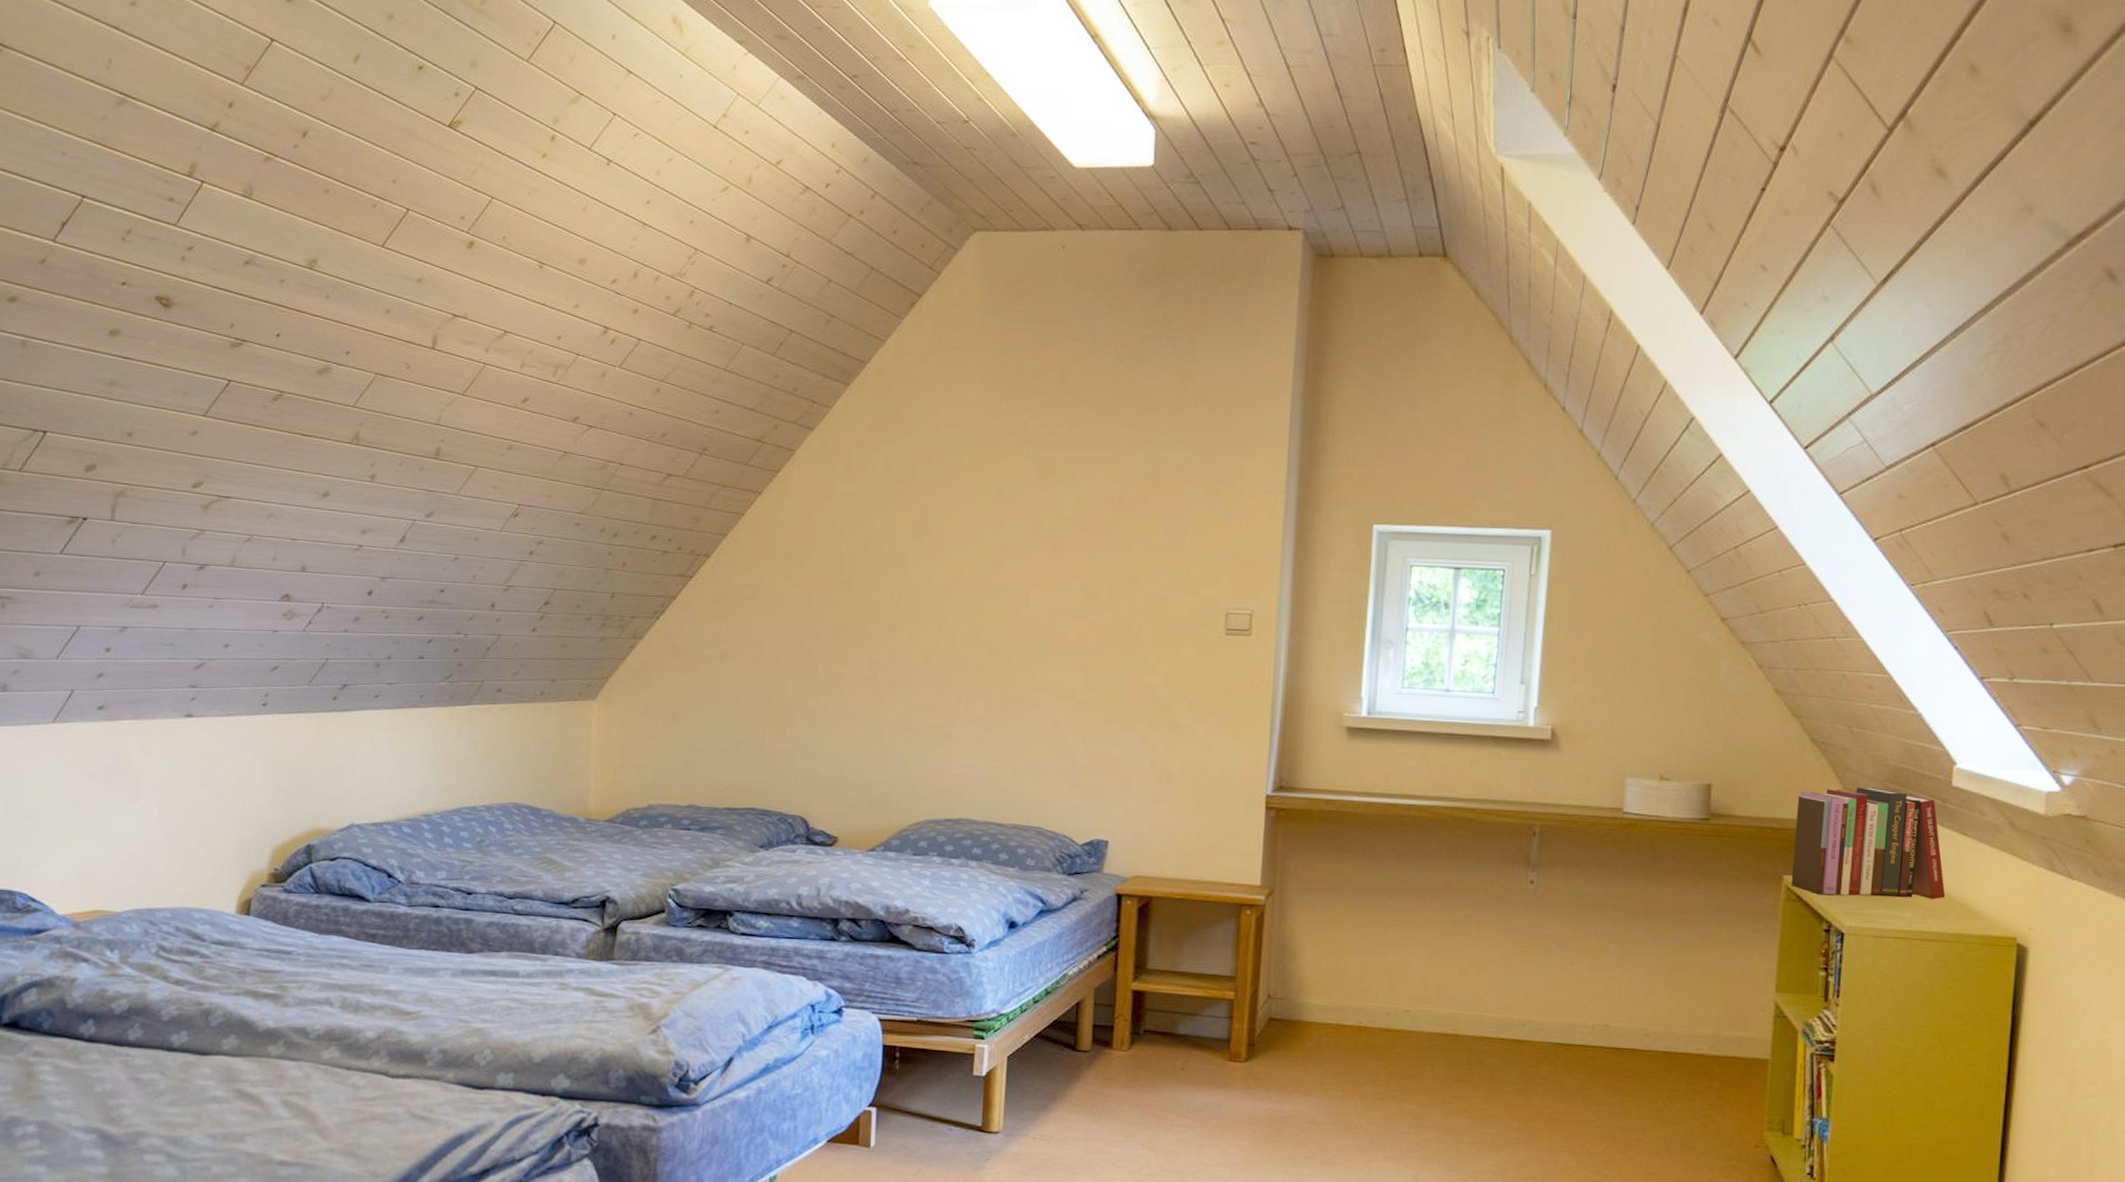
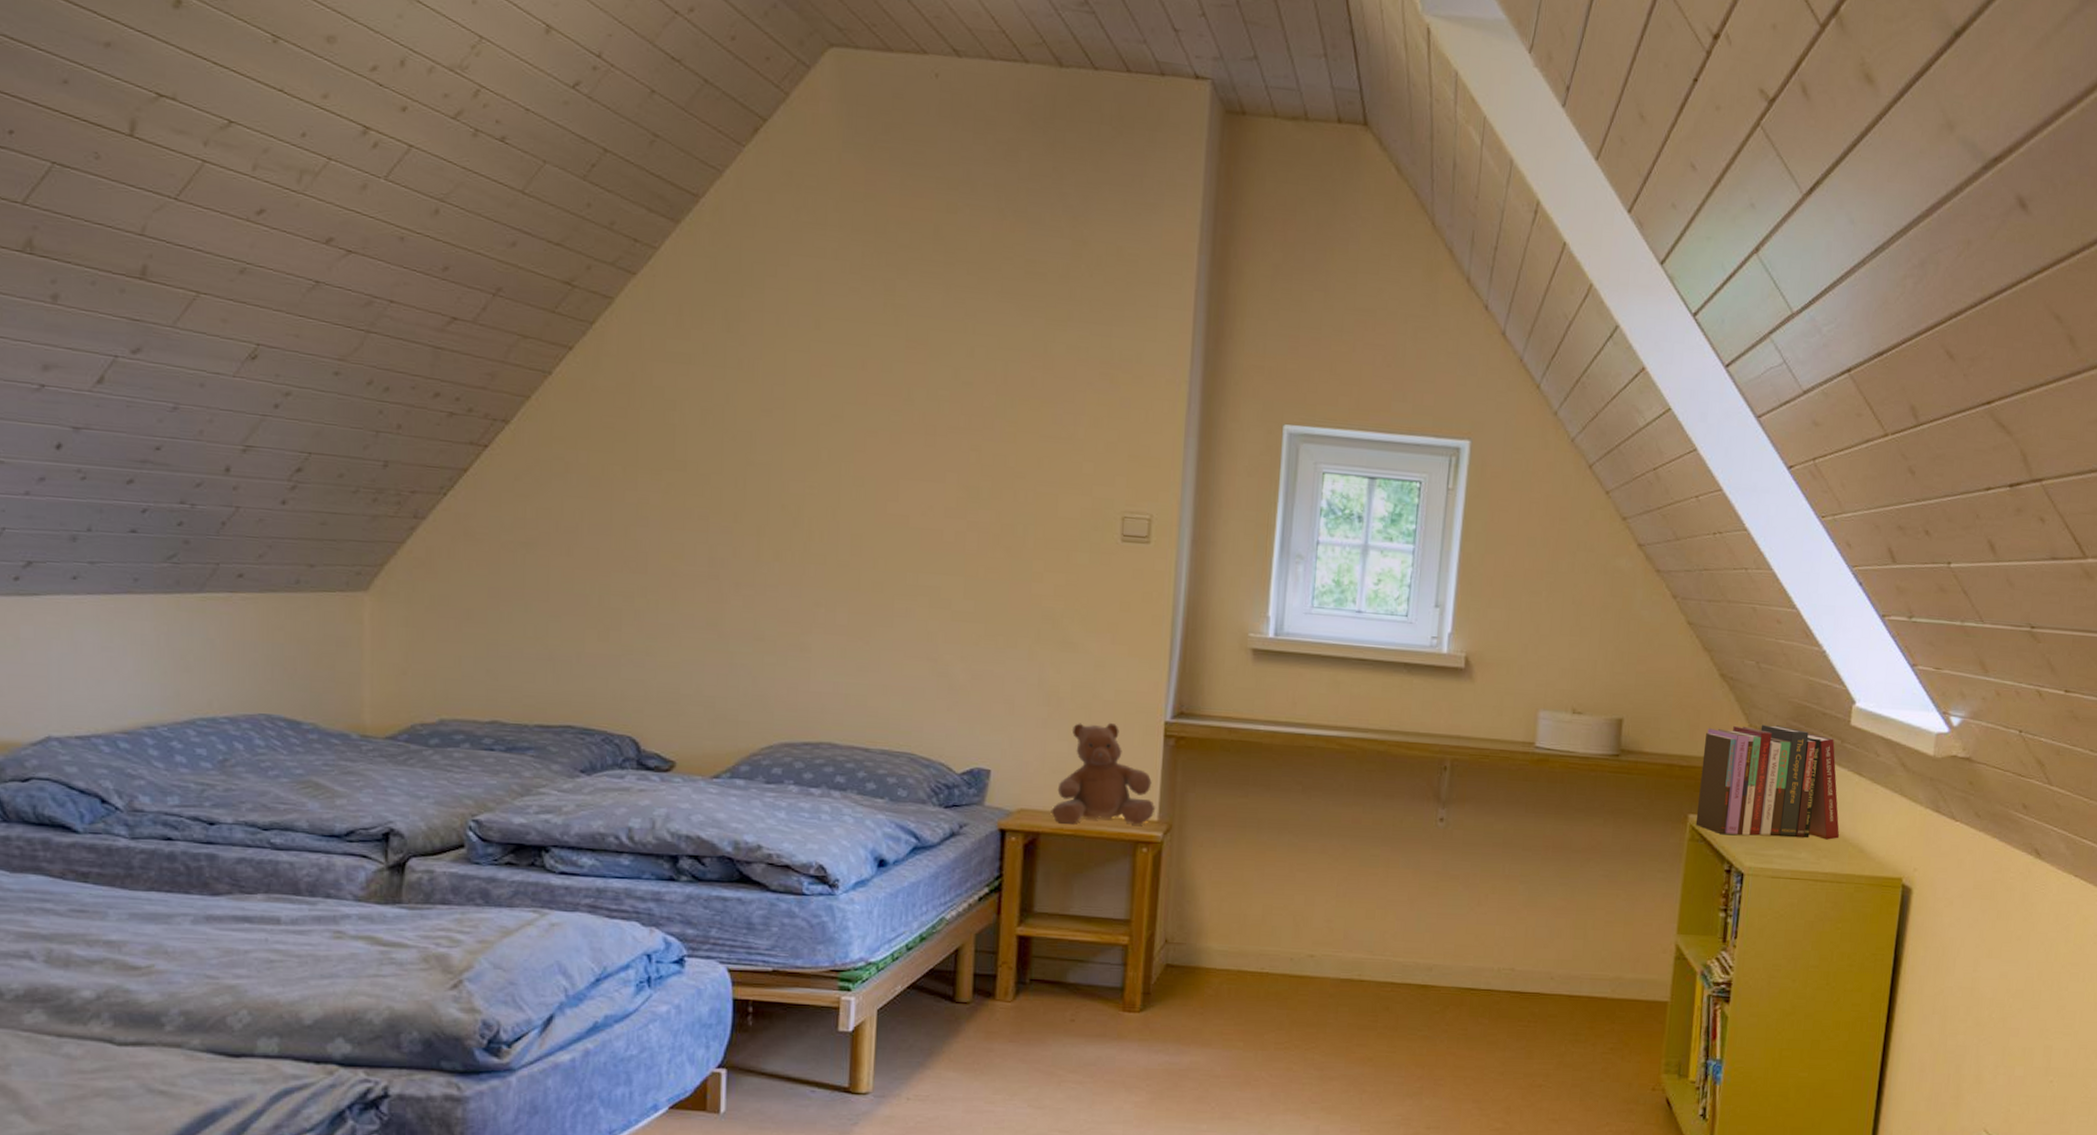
teddy bear: none [1162,796,1258,889] -> present [1051,722,1156,824]

